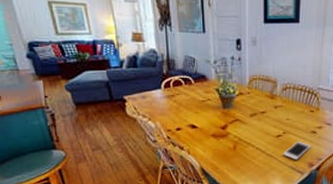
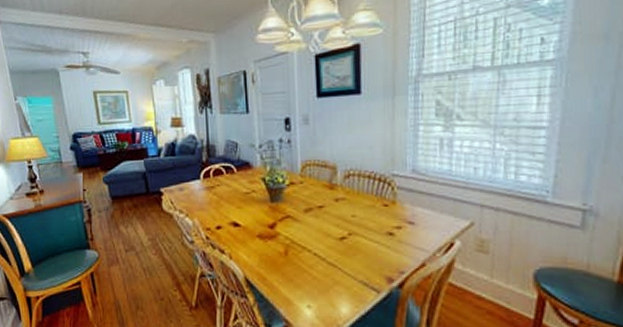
cell phone: present [283,142,312,160] -> none [350,247,389,273]

